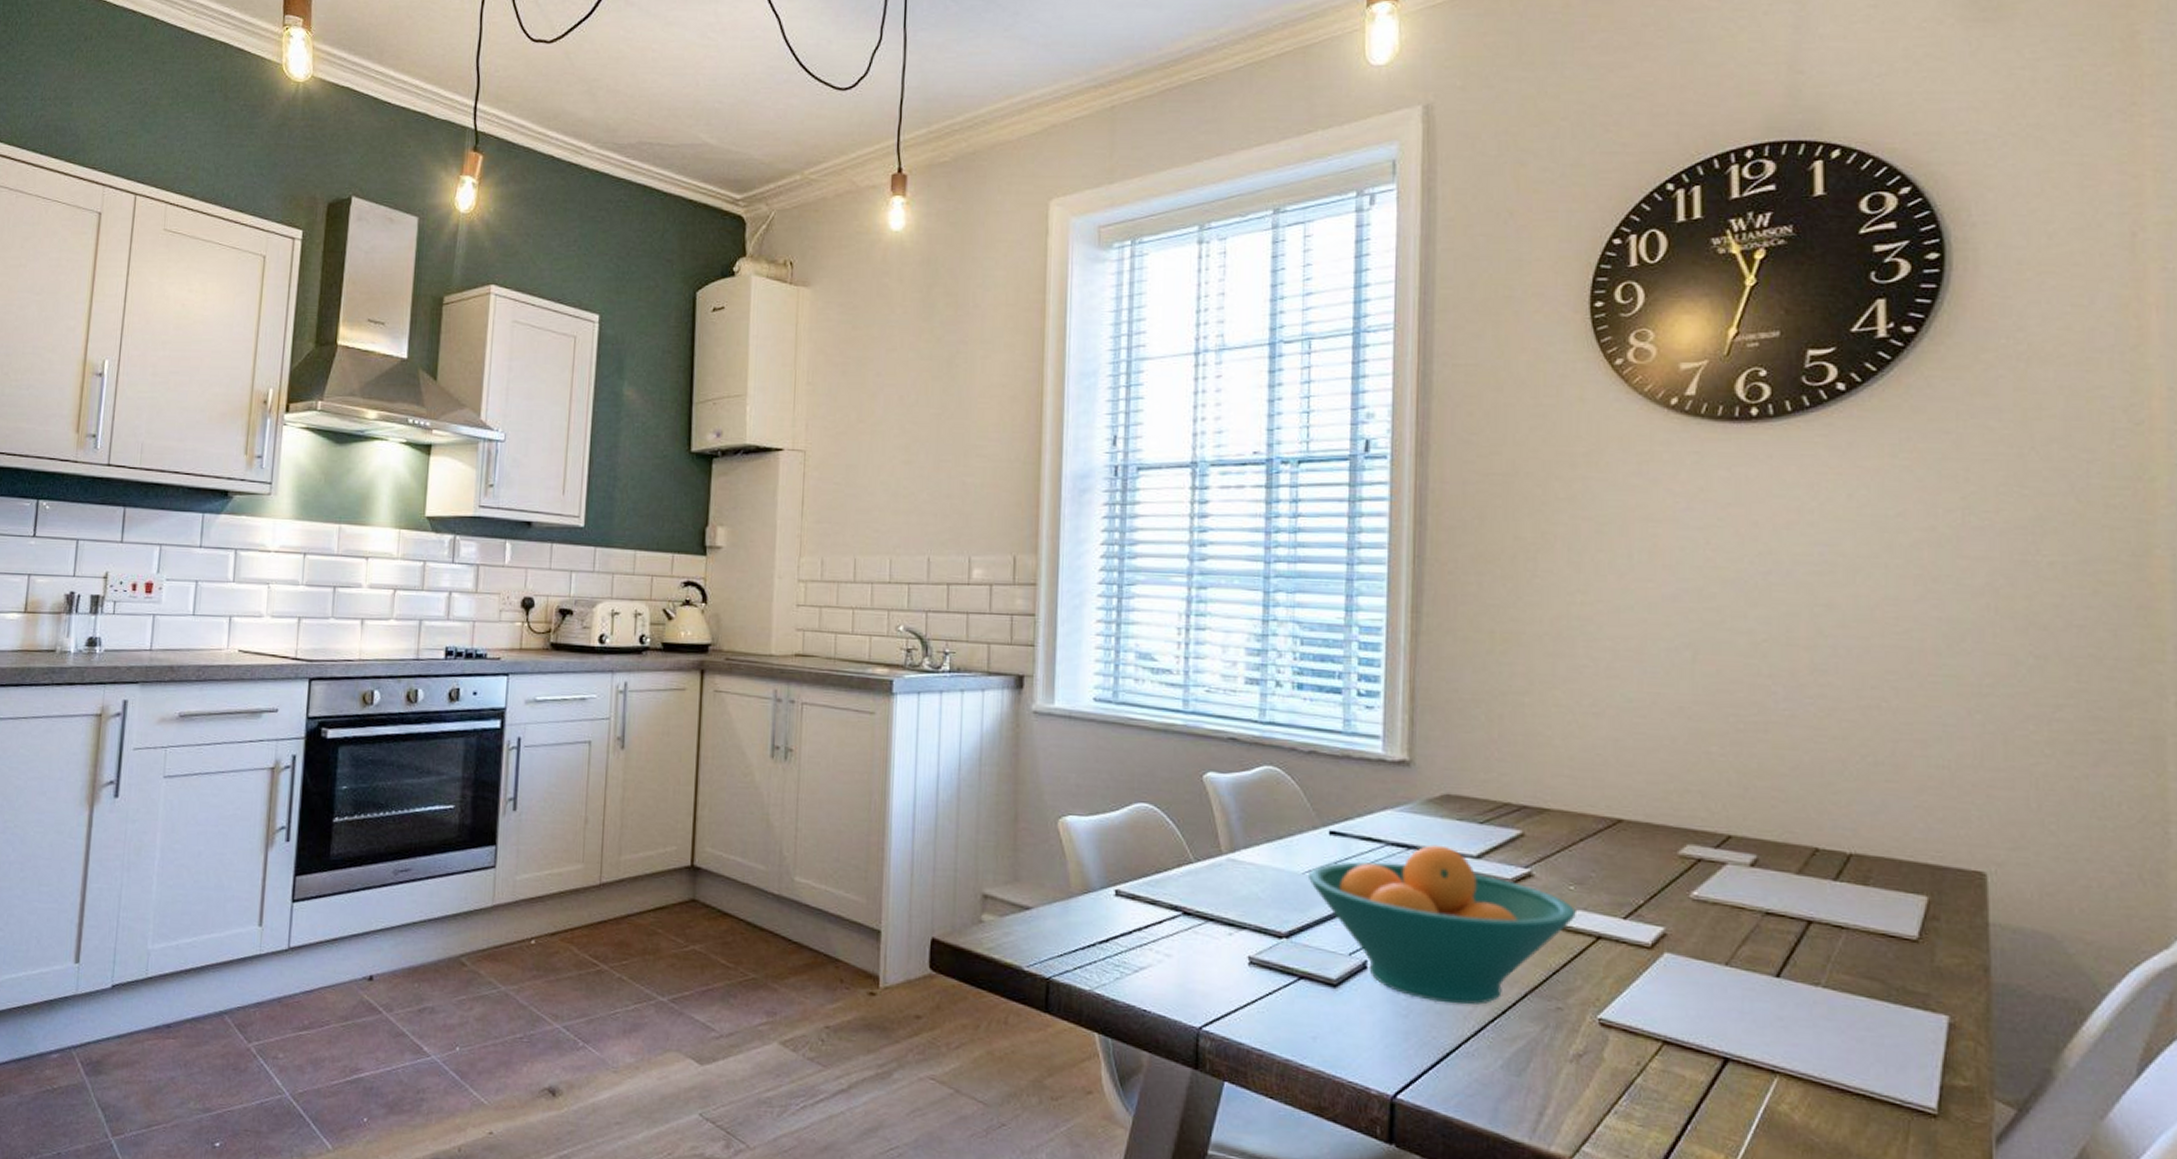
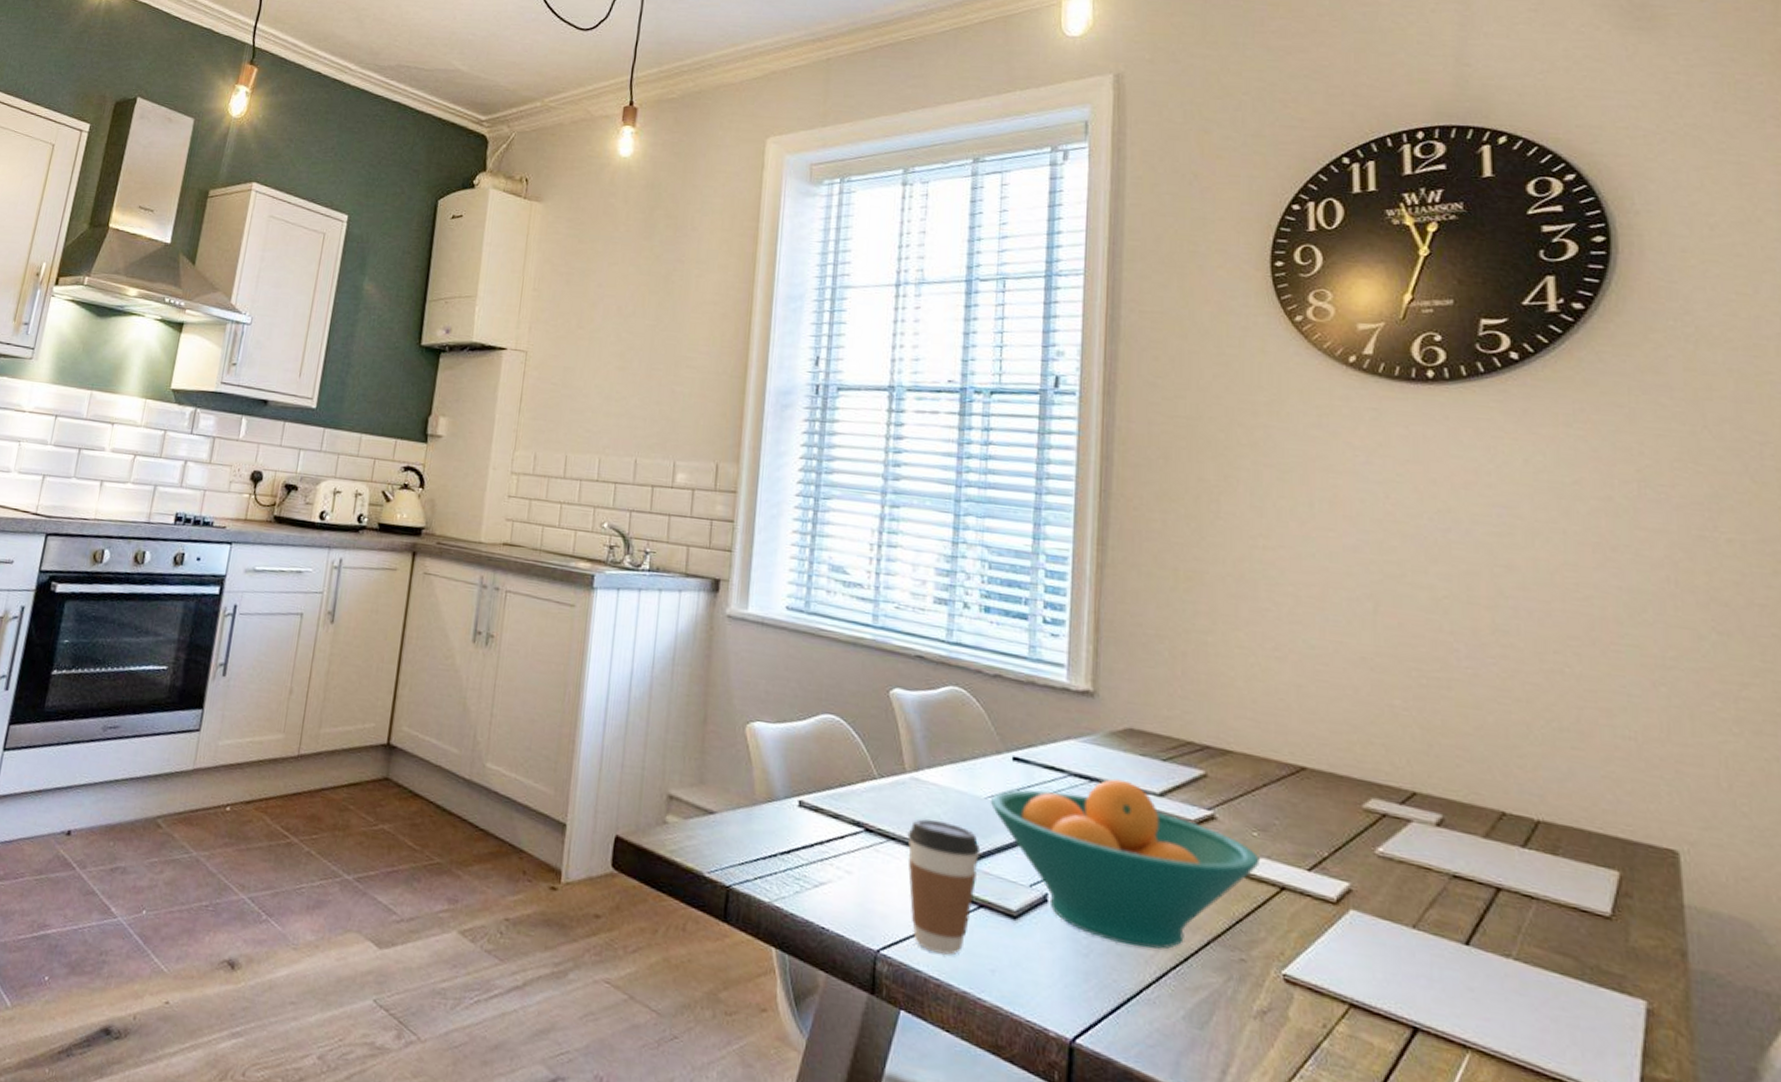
coffee cup: none [1226,898,1300,1027] -> present [907,819,981,955]

